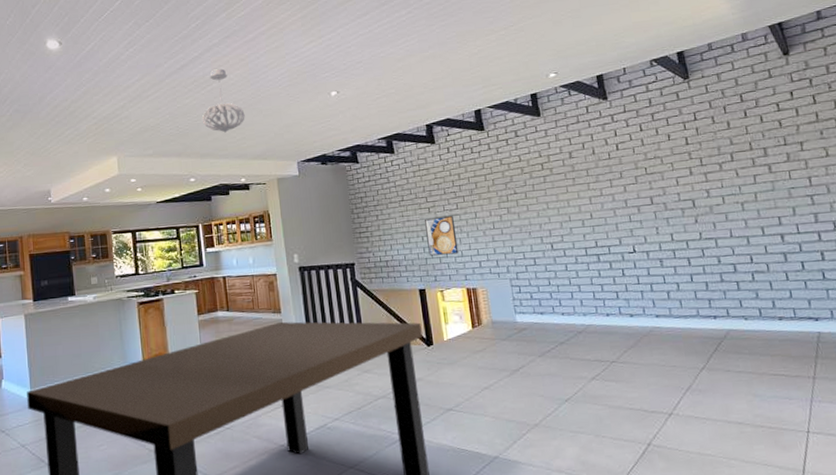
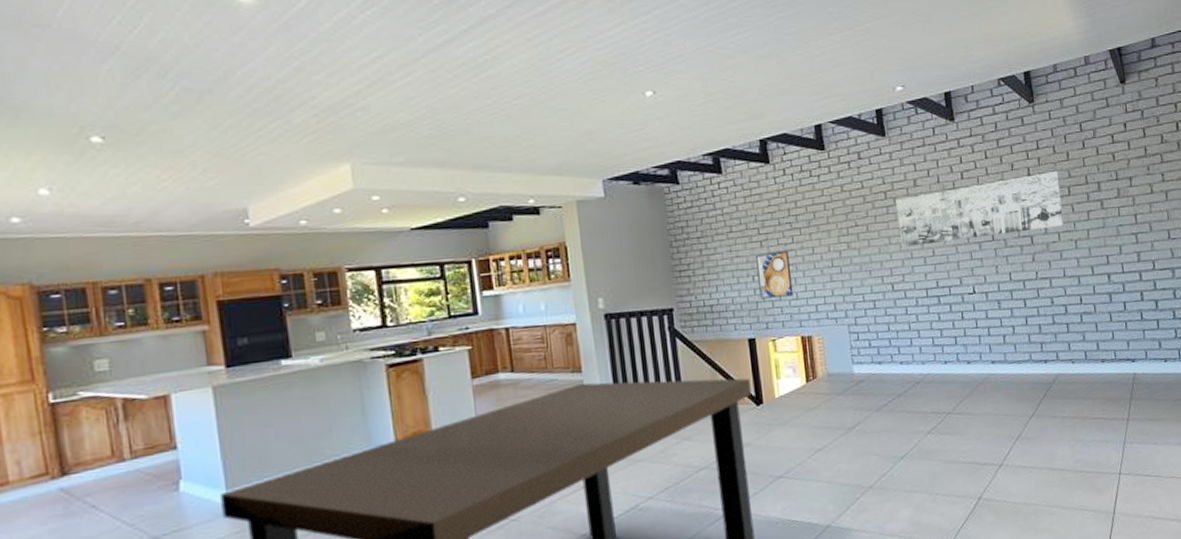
pendant light: present [202,68,245,133] -> none [473,50,534,138]
wall art: none [552,139,729,211] -> present [896,171,1064,247]

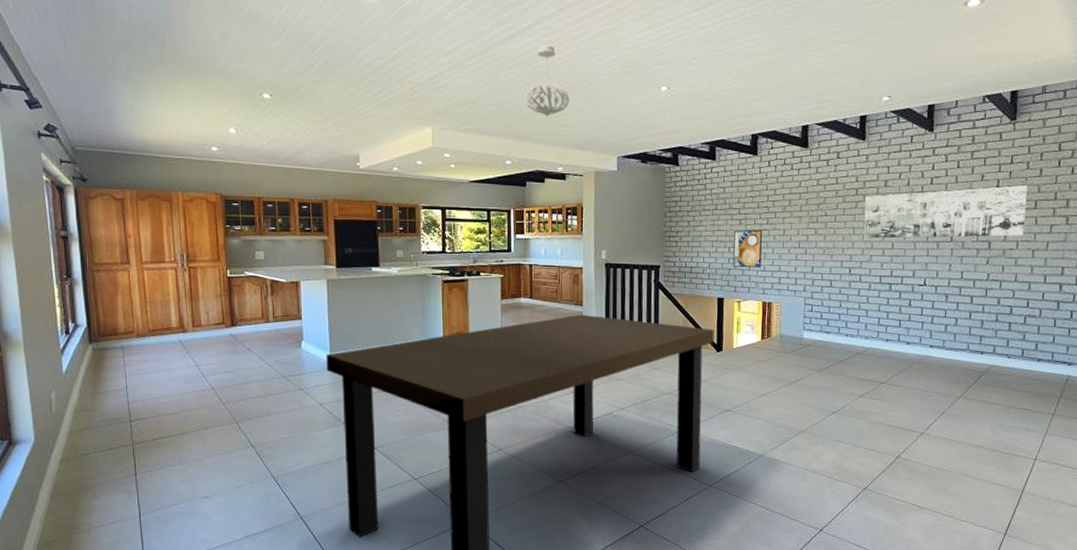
pendant light: none [473,50,534,138] -> present [524,45,570,117]

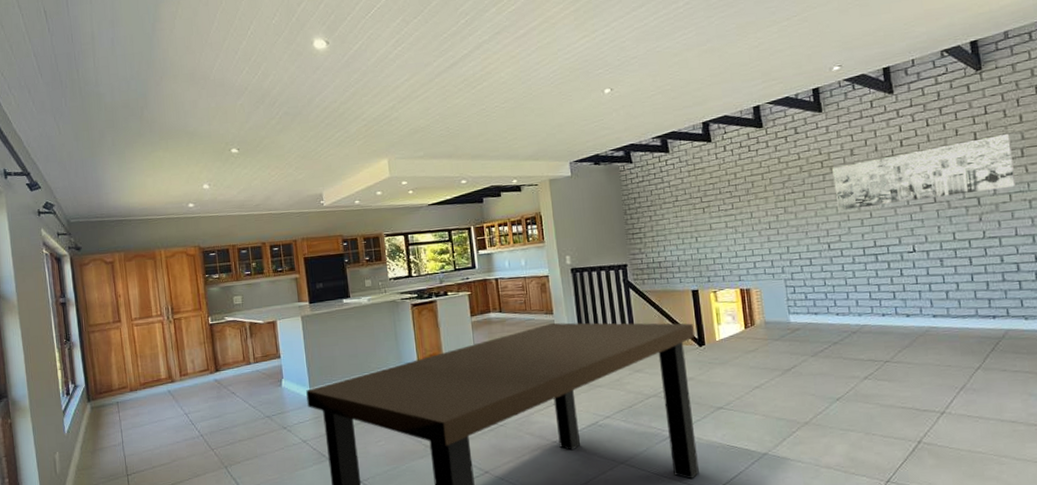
pendant light: present [524,45,570,117] -> none [472,66,517,133]
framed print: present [733,229,763,268] -> none [698,215,733,257]

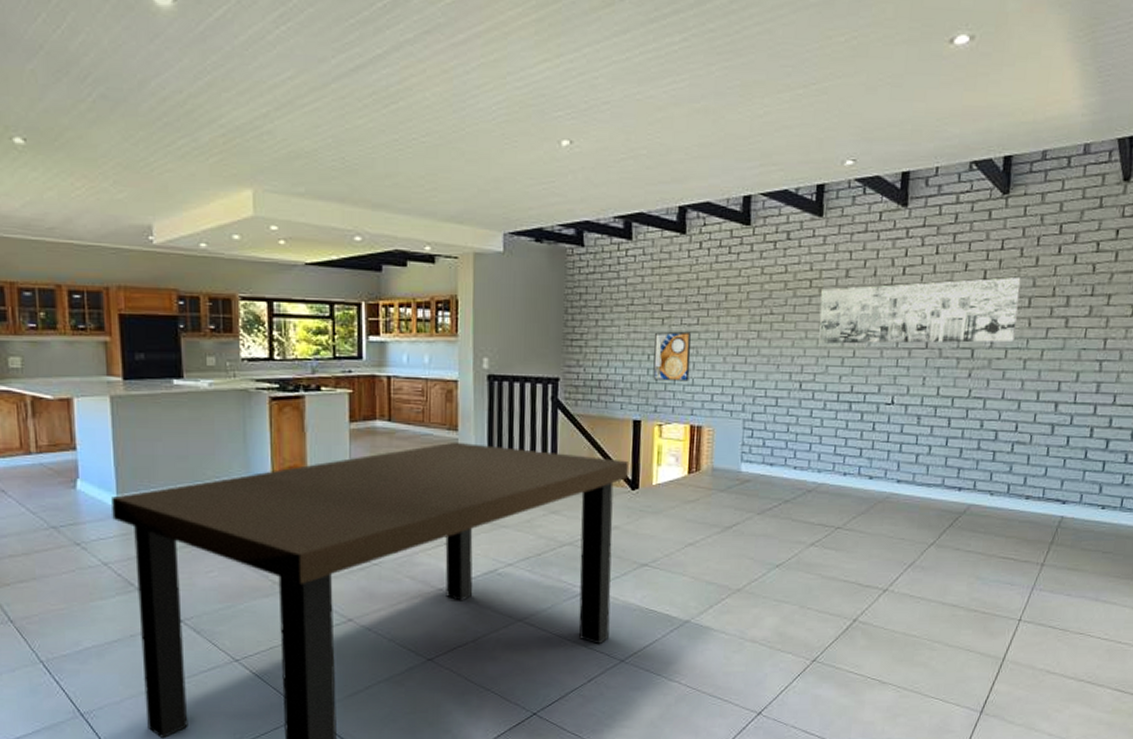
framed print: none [698,215,733,257] -> present [653,331,692,382]

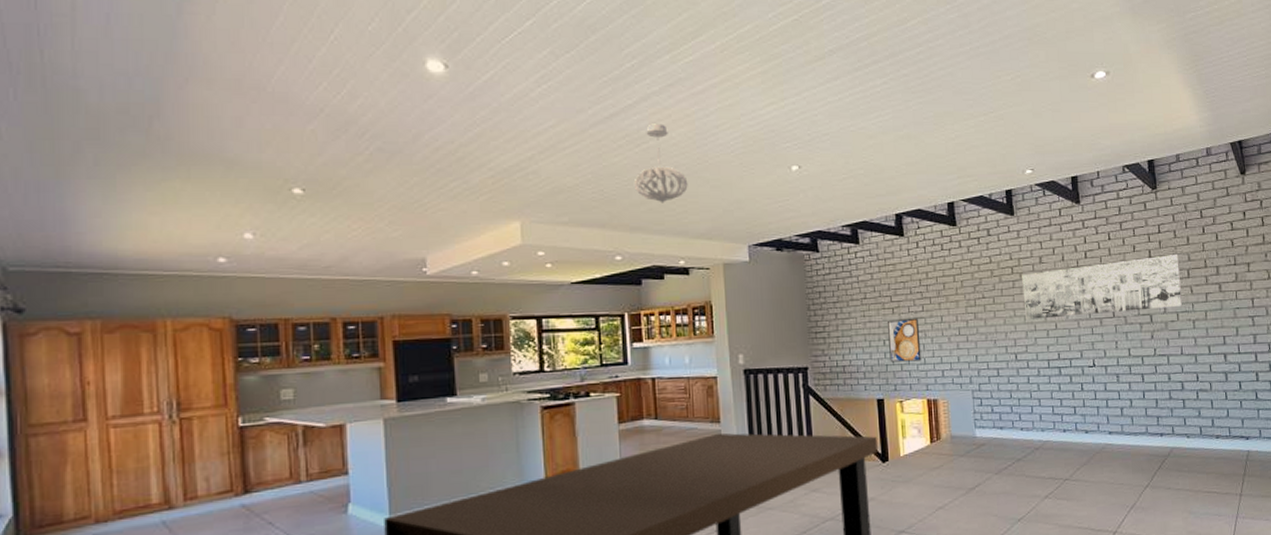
pendant light: none [379,79,440,177] -> present [633,124,688,203]

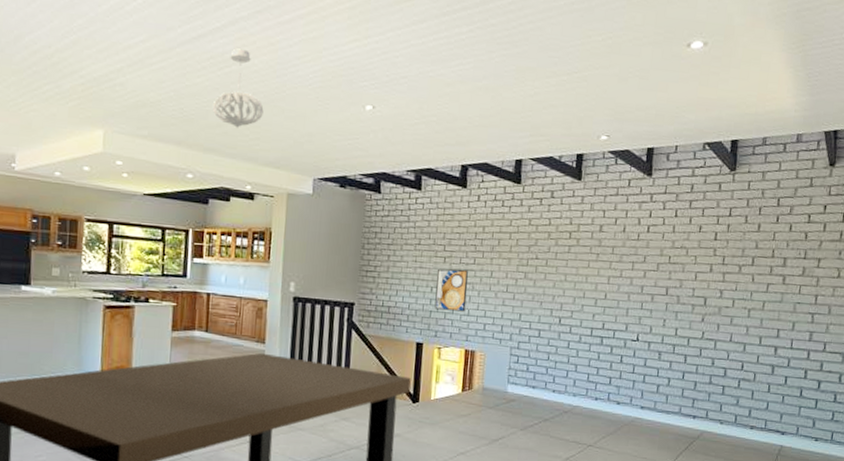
wall art: present [1022,255,1183,320] -> none [576,239,746,294]

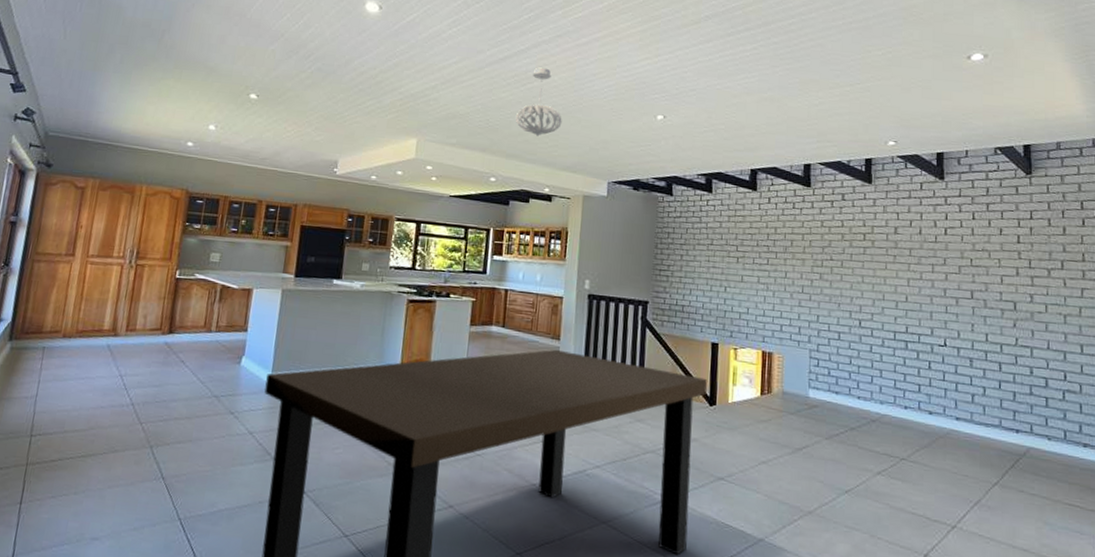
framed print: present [434,268,468,312] -> none [729,268,762,312]

